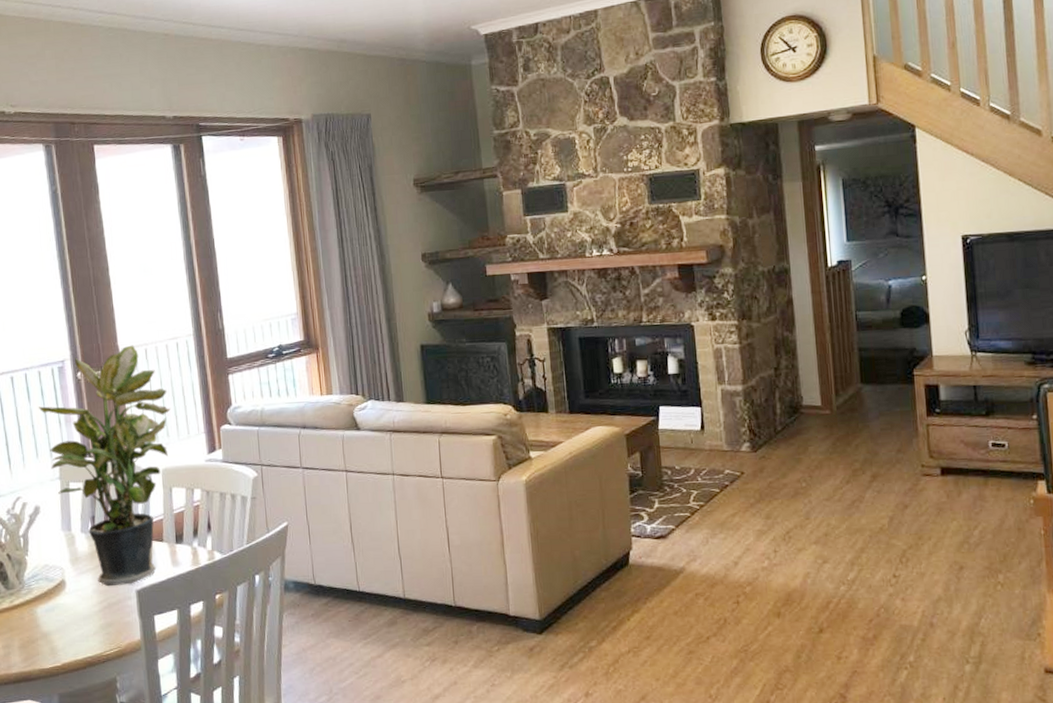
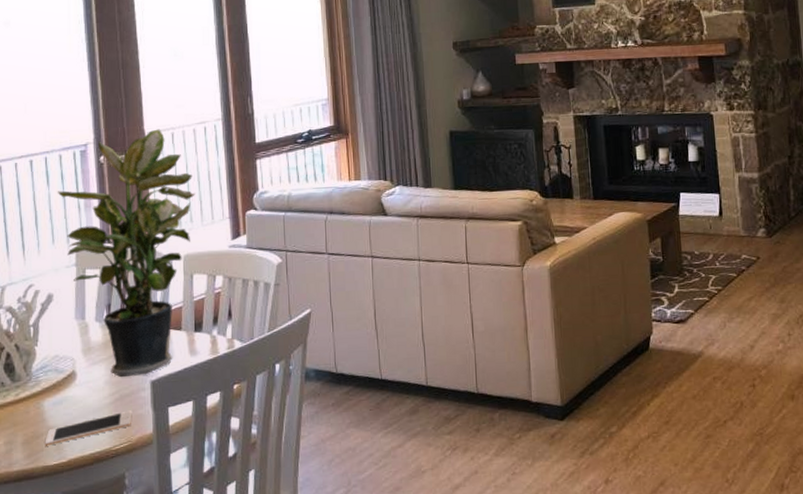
cell phone: none [40,618,121,650] -> present [45,410,132,446]

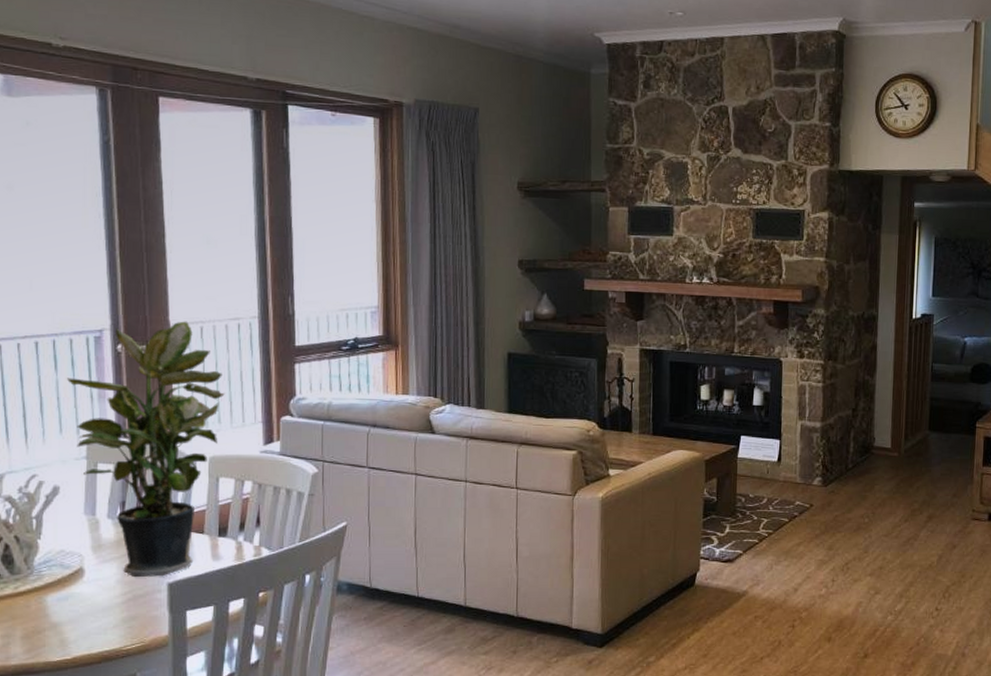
cell phone: present [45,410,132,446] -> none [47,611,146,642]

